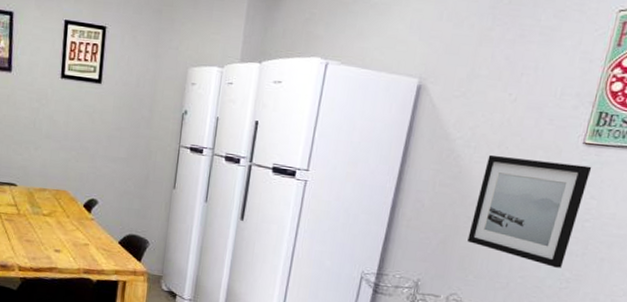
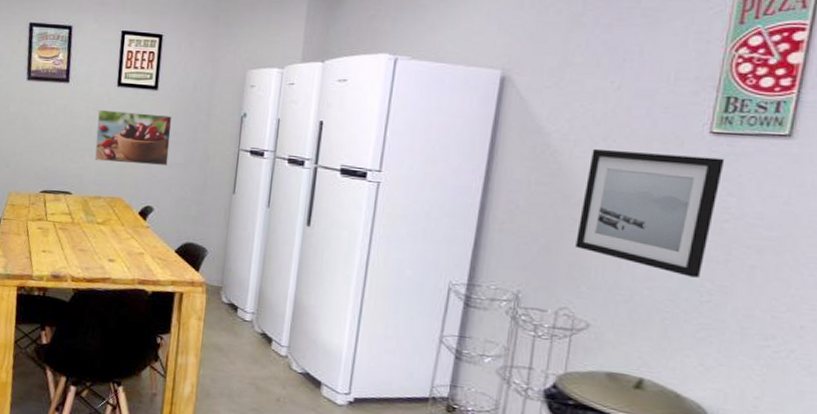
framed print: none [39,101,116,161] -> present [94,109,173,167]

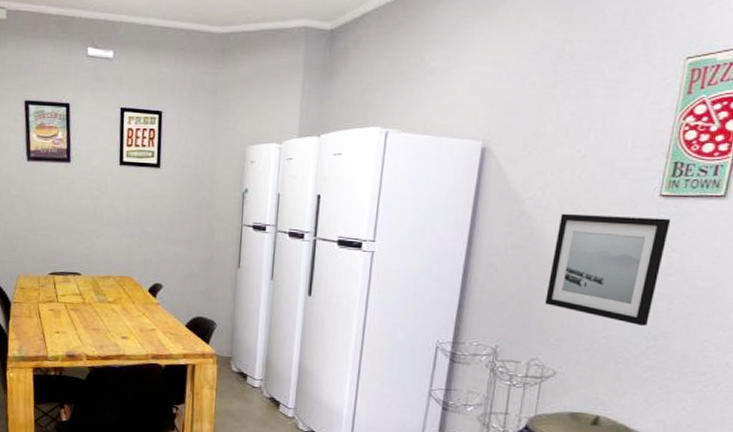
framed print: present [94,109,173,167] -> none [101,189,176,244]

